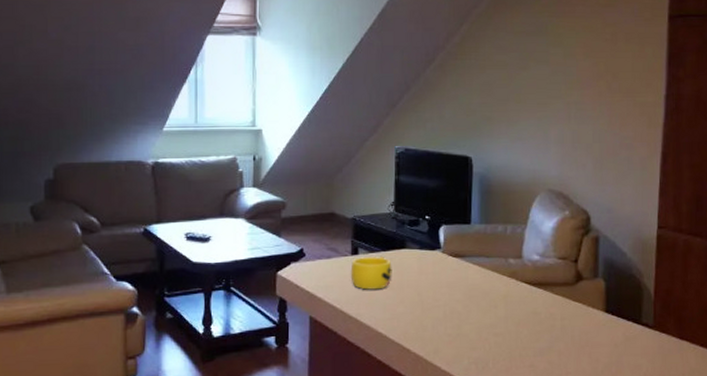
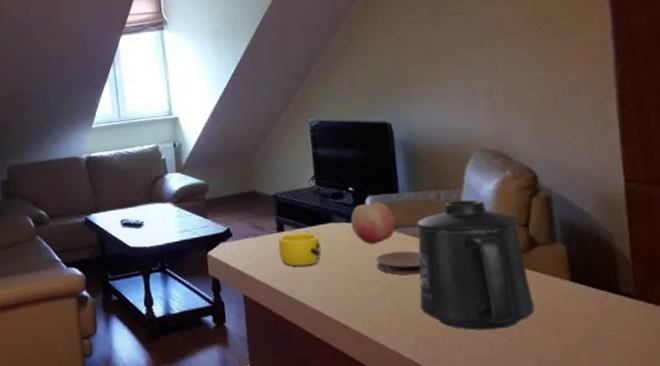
fruit: none [423,232,464,272] -> present [350,202,396,245]
coaster: none [442,279,484,302] -> present [376,251,422,275]
mug: none [477,235,573,355] -> present [417,199,535,331]

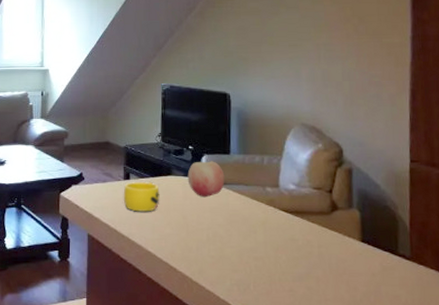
coaster: present [376,251,422,275] -> none [205,205,244,227]
mug: present [417,199,535,331] -> none [238,165,331,279]

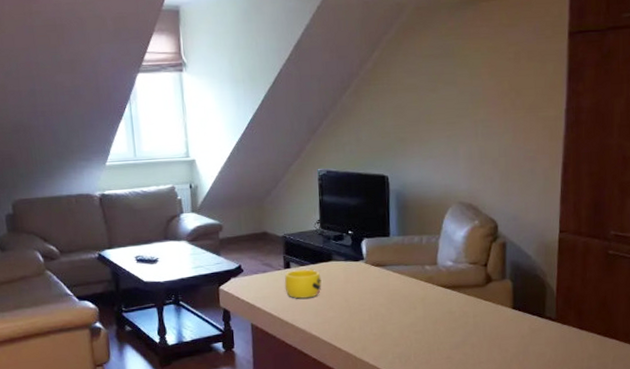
fruit: present [187,161,225,198] -> none [348,244,385,280]

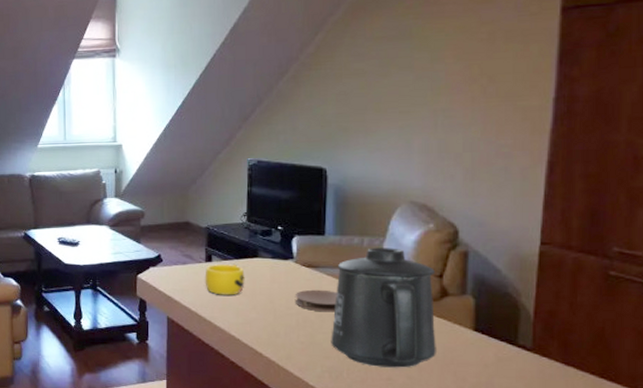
coaster: none [367,285,404,305] -> present [294,289,338,312]
mug: none [399,243,485,349] -> present [331,248,436,368]

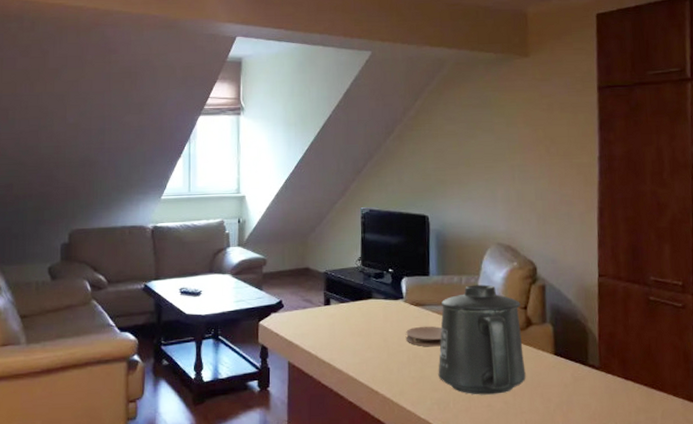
cup: present [204,263,245,295] -> none [323,305,361,337]

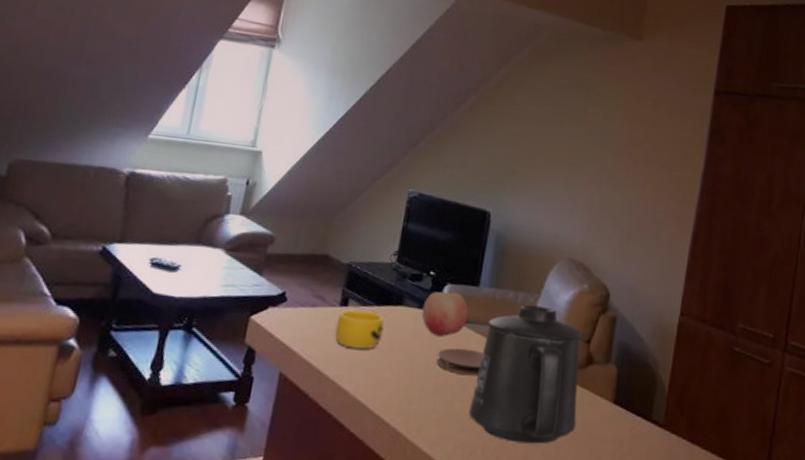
cup: none [323,305,361,337] -> present [335,310,385,350]
fruit: none [387,283,425,320] -> present [421,291,469,337]

